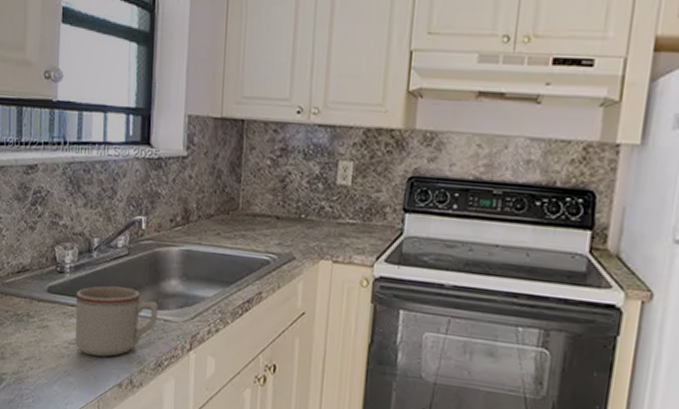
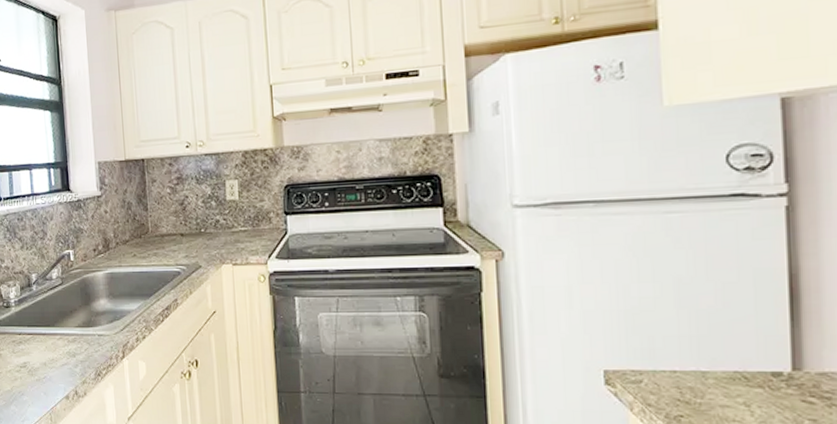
mug: present [75,286,158,357] -> none [21,312,93,375]

